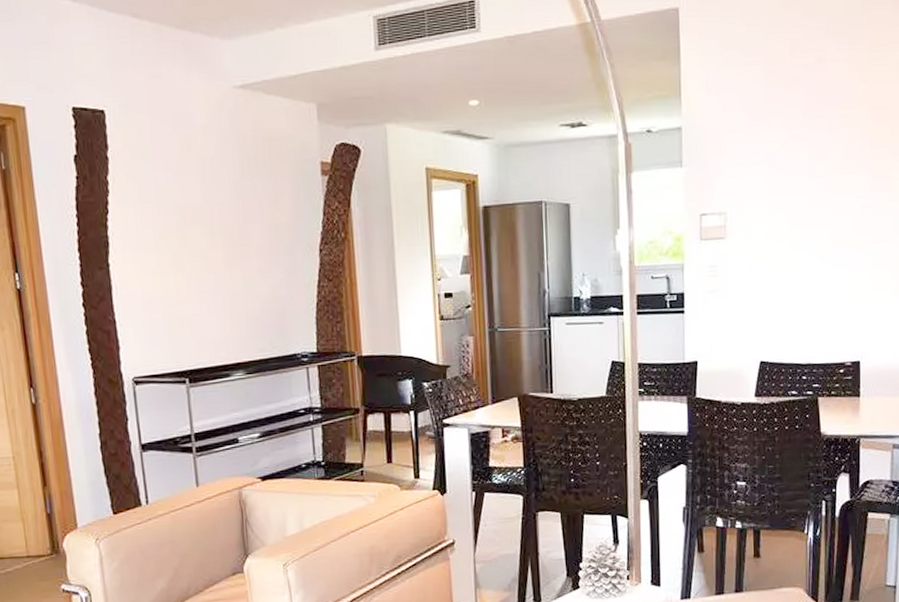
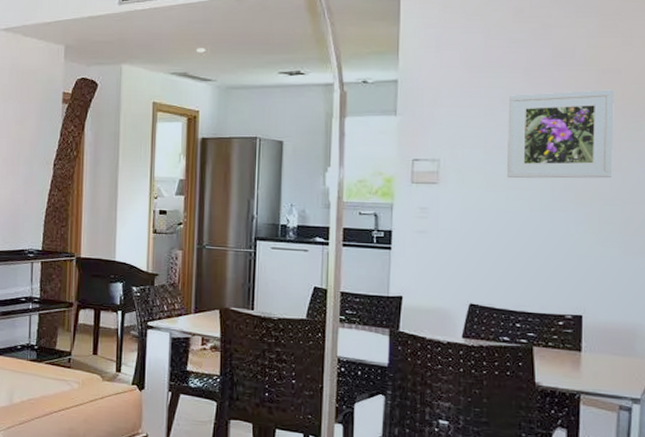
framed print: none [788,126,884,226] -> present [506,89,614,179]

